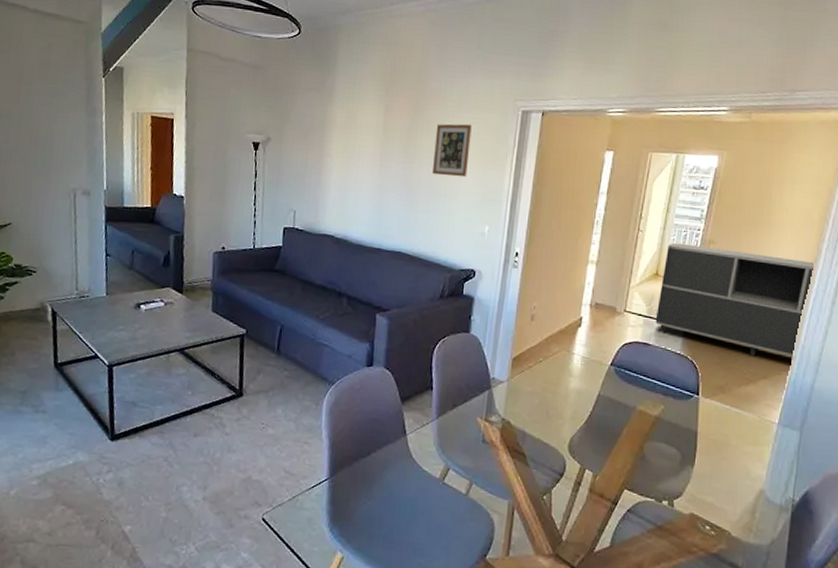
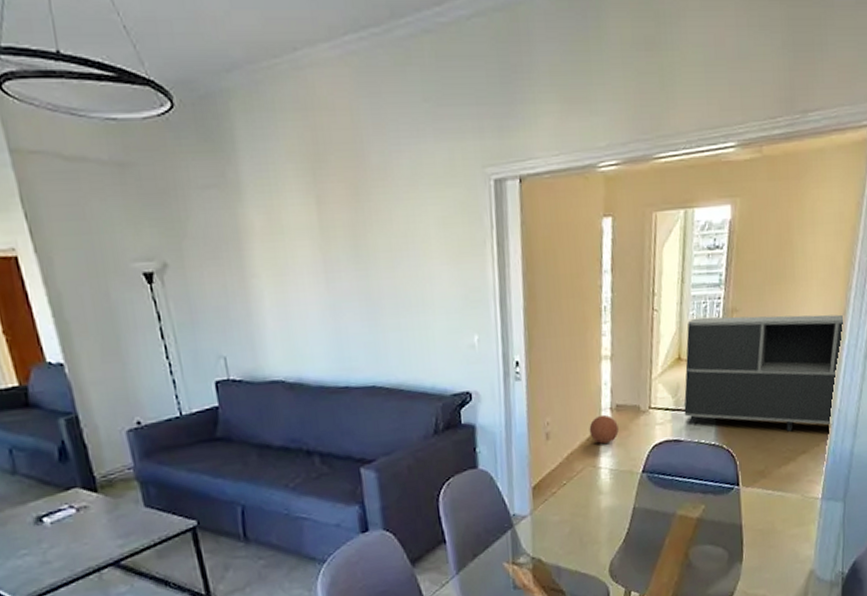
picture frame: present [433,124,472,178] -> none [388,206,440,281]
ball: none [569,309,595,334] -> present [589,414,619,444]

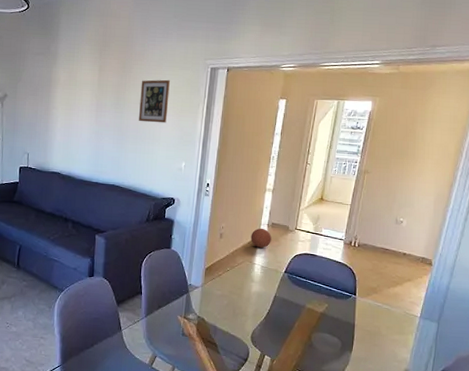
picture frame: none [388,206,440,281] -> present [139,79,170,124]
sideboard: present [684,314,843,432] -> none [320,173,450,265]

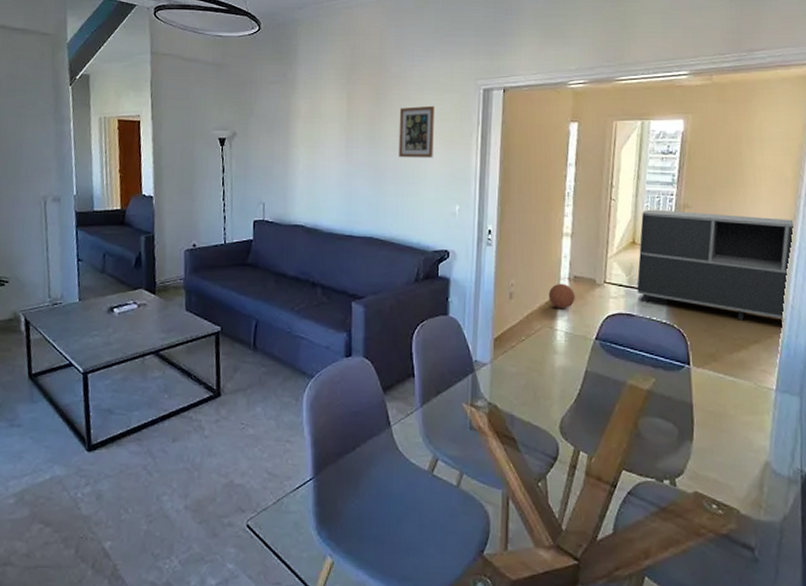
sideboard: none [320,173,450,265] -> present [637,209,793,321]

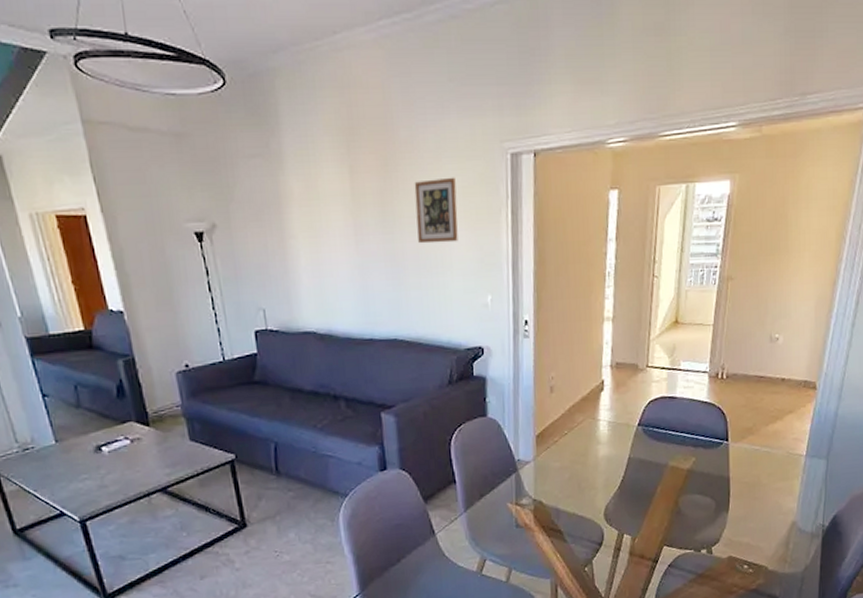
ball: present [548,283,575,309] -> none [590,371,617,398]
sideboard: present [637,209,793,321] -> none [679,284,833,393]

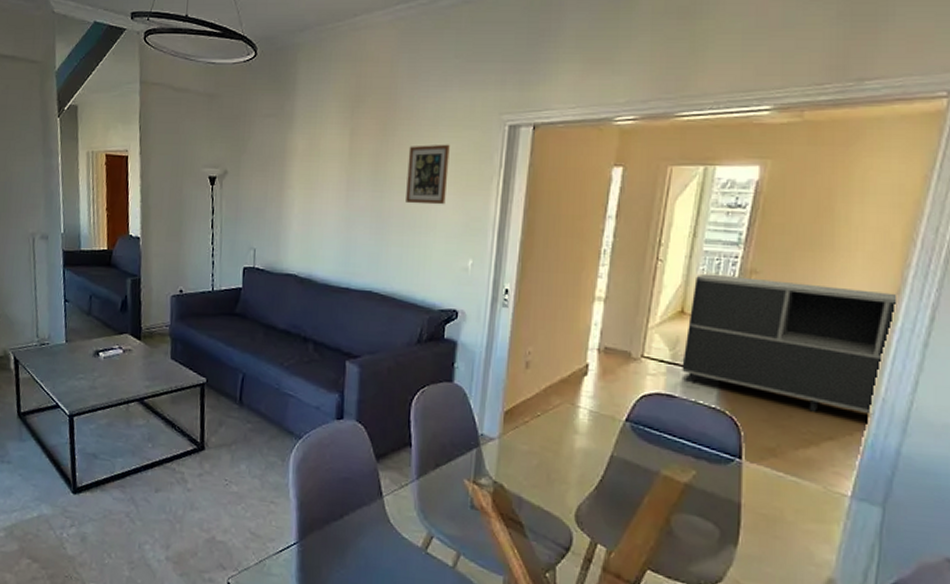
sideboard: none [679,284,833,393] -> present [682,273,896,415]

